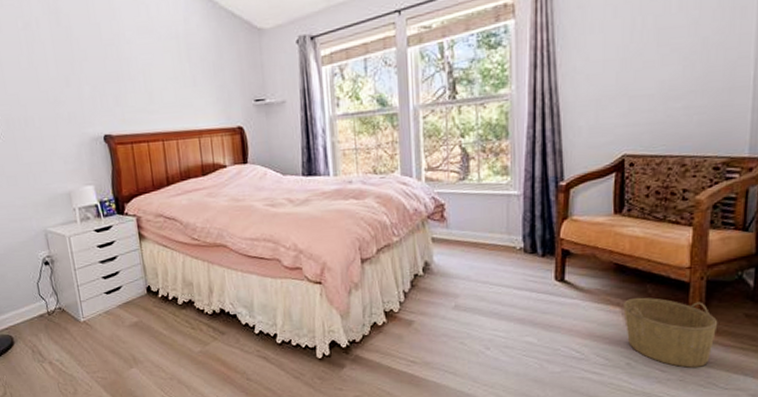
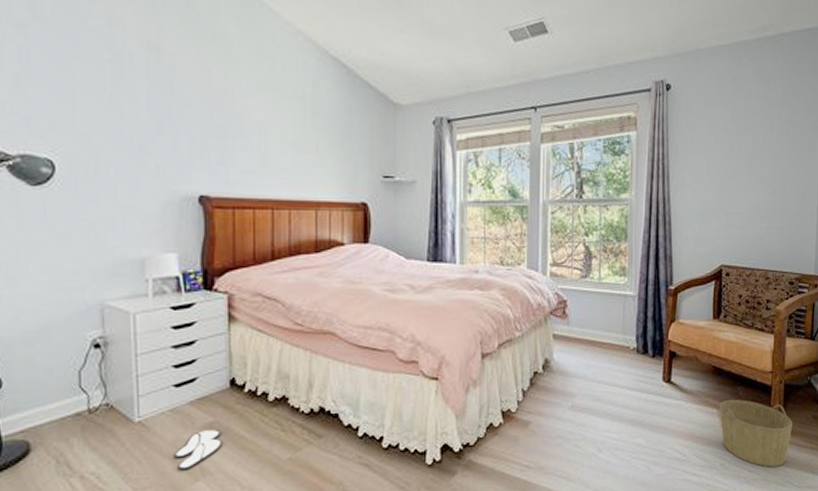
slippers: none [112,328,148,359] -> present [174,430,224,471]

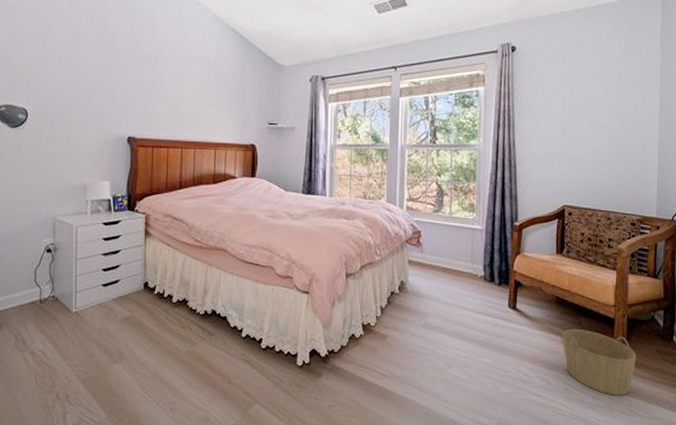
slippers: present [174,430,224,471] -> none [99,323,137,354]

